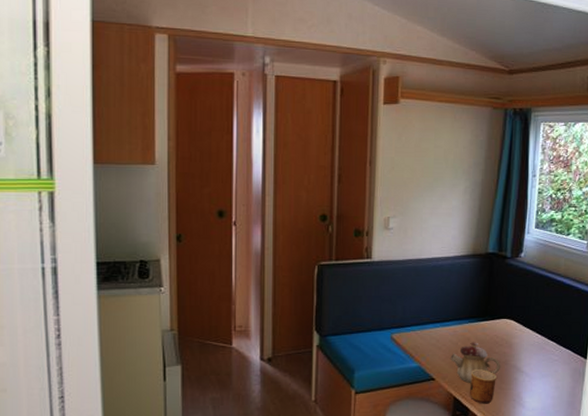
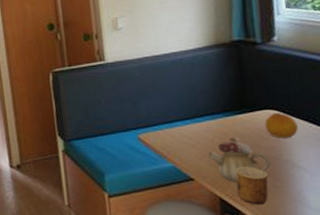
fruit: none [501,321,527,345] -> present [264,112,298,138]

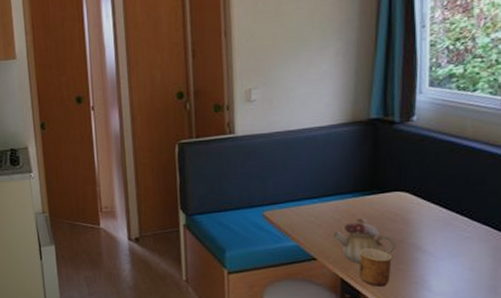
fruit: present [264,112,298,138] -> none [394,194,428,221]

